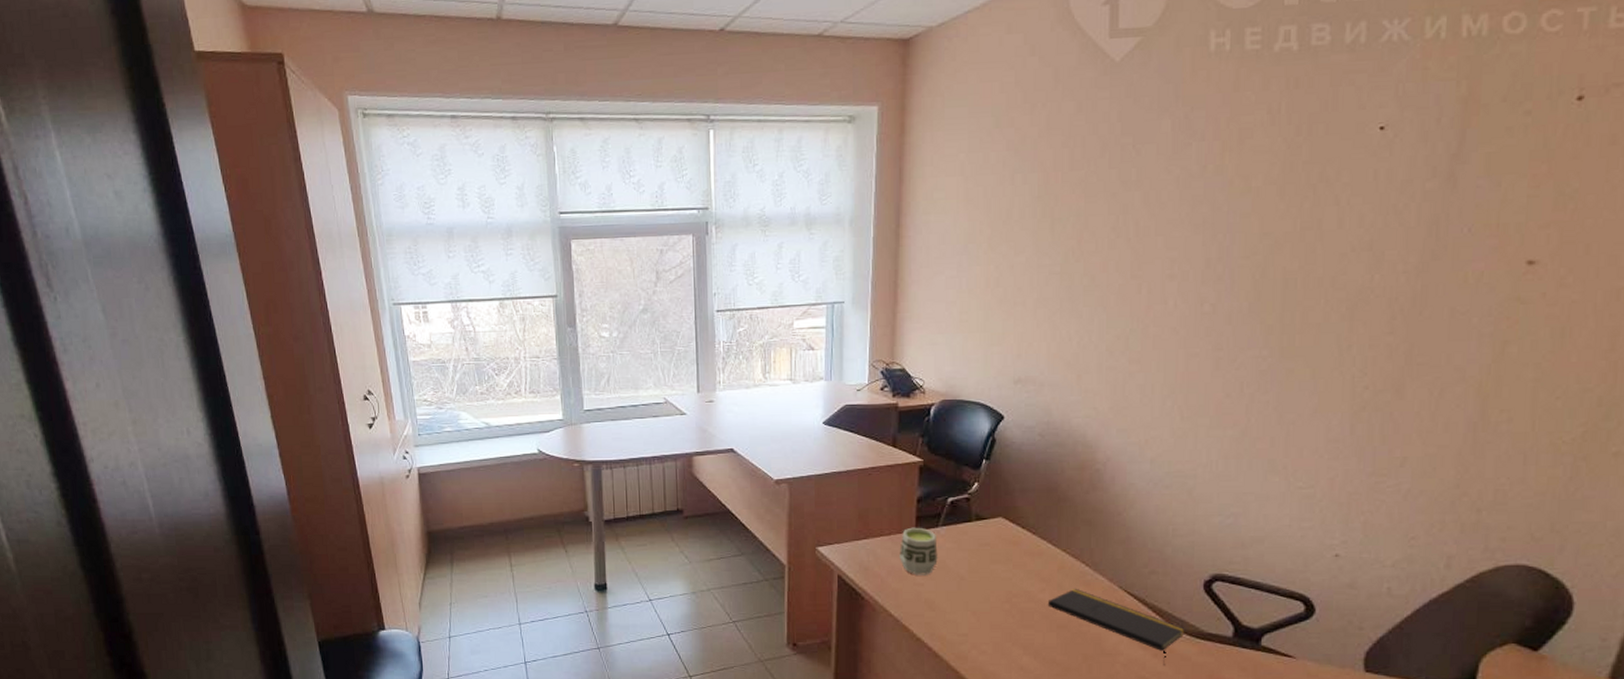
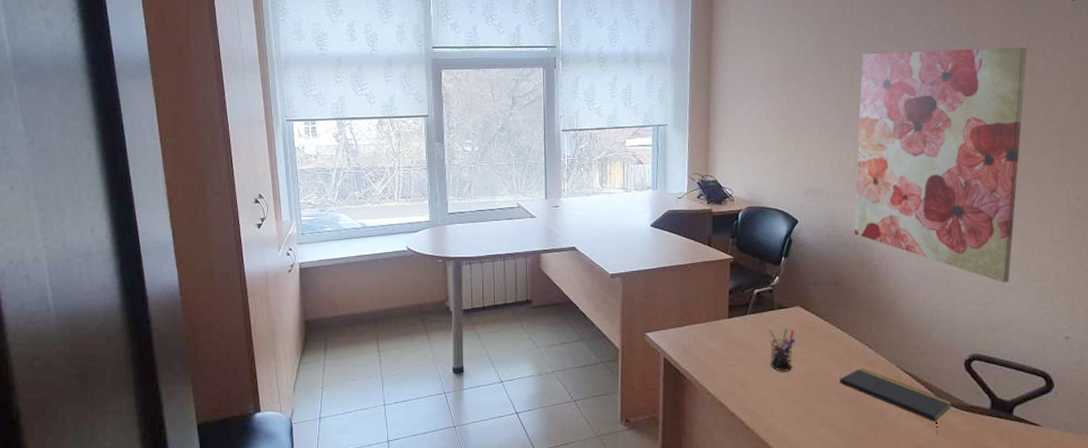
cup: present [899,527,938,575] -> none [715,315,747,357]
pen holder: none [962,541,996,593] -> present [767,327,795,373]
wall art: none [1073,194,1315,491] -> present [853,47,1028,283]

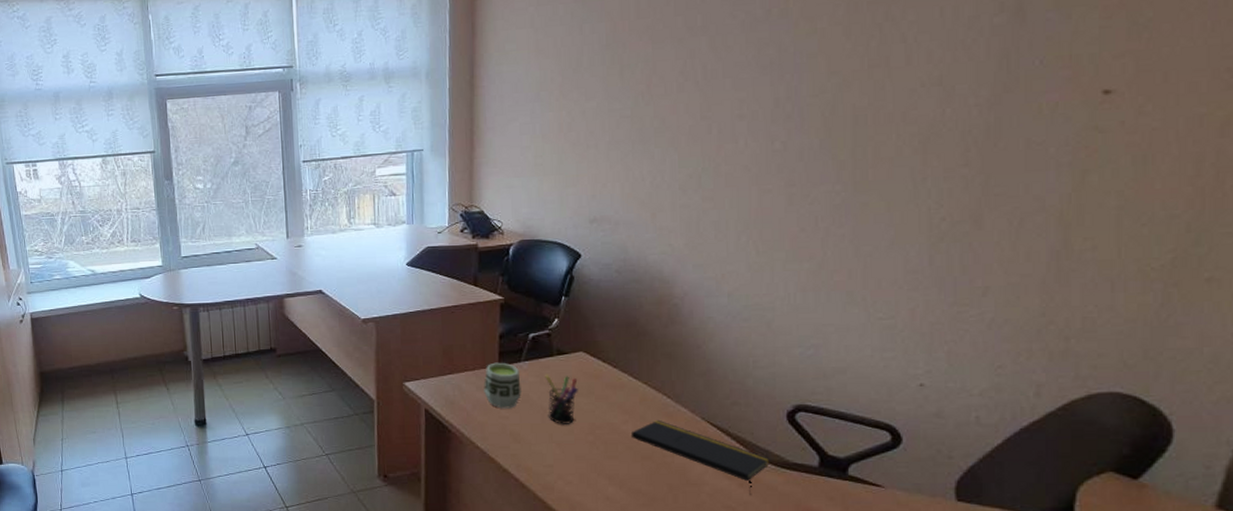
cup: none [715,315,747,357] -> present [484,362,521,409]
wall art: present [853,47,1028,283] -> none [649,32,881,322]

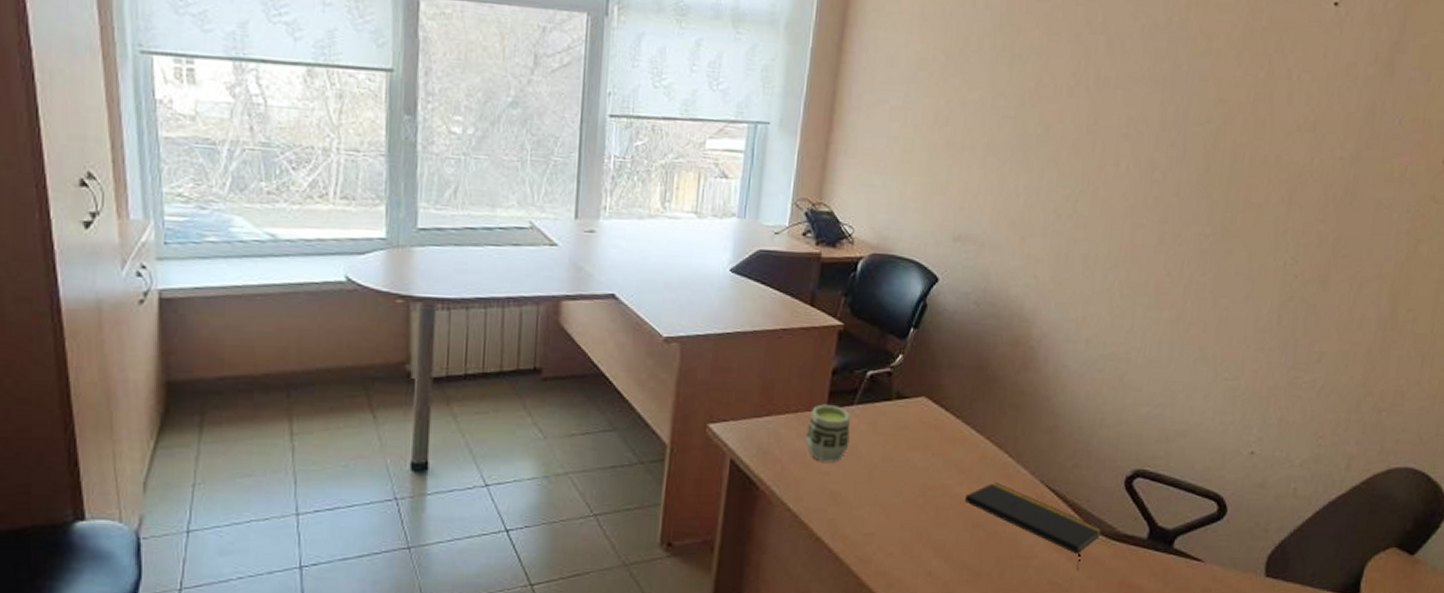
pen holder: present [545,375,578,426] -> none [876,423,915,485]

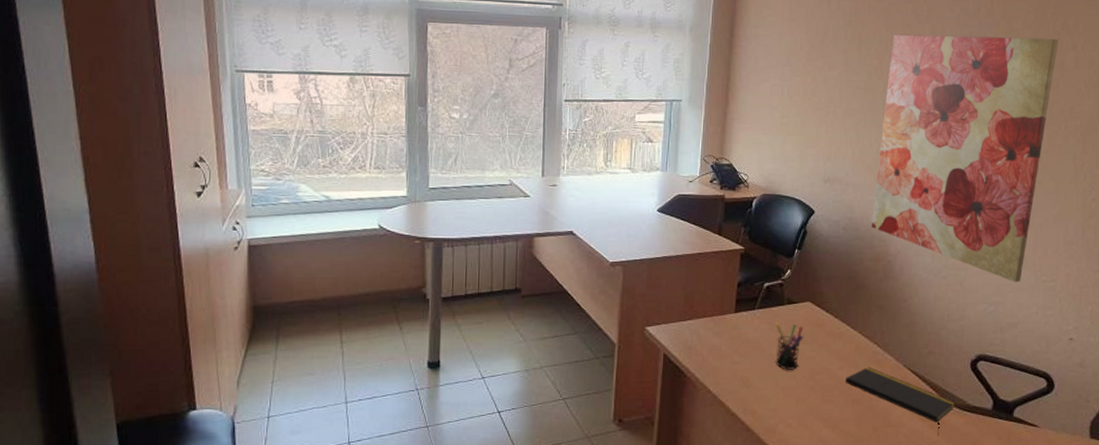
cup: present [805,404,851,462] -> none [720,309,754,354]
pen holder: none [876,423,915,485] -> present [775,323,803,371]
wall art: none [1010,46,1270,380] -> present [871,34,1059,283]

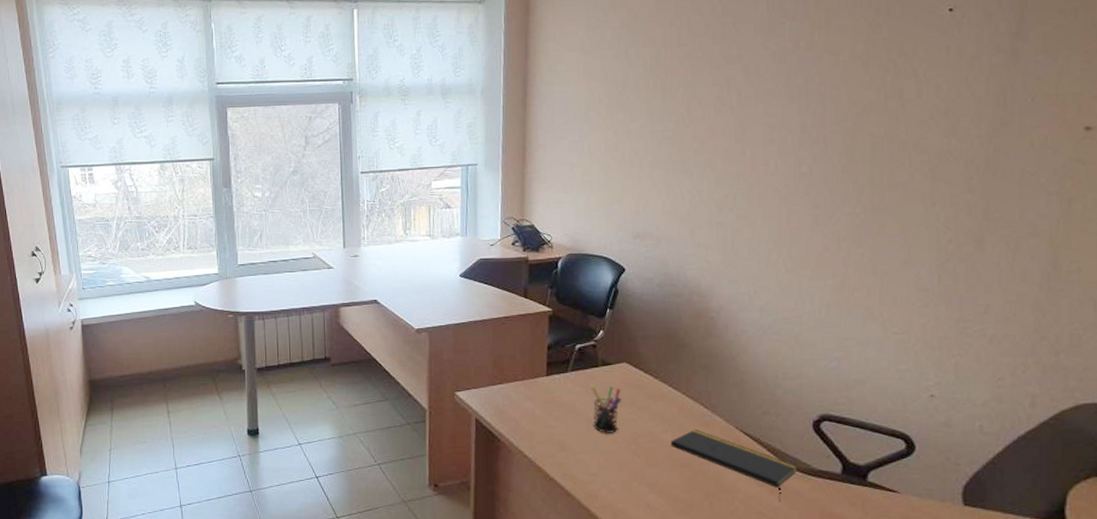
wall art: present [871,34,1059,283] -> none [688,67,895,336]

